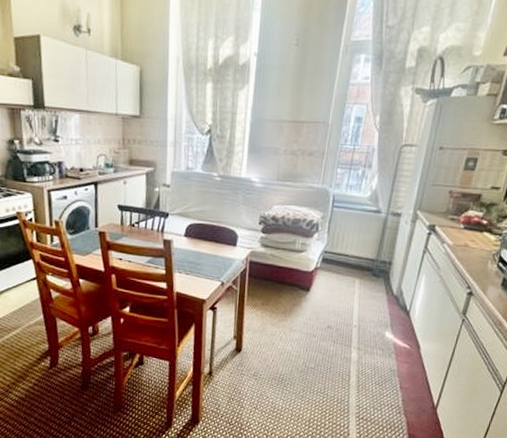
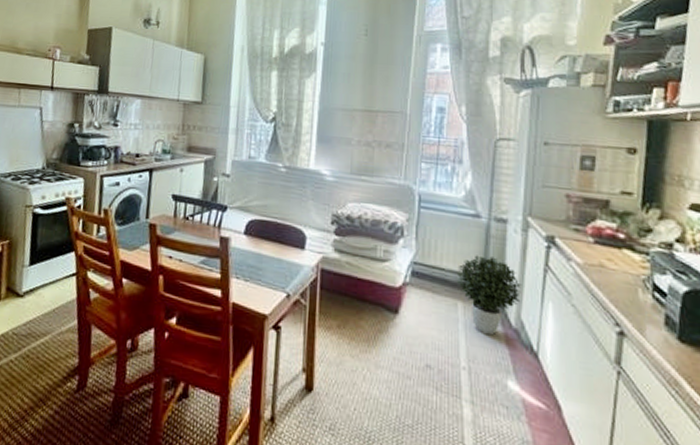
potted plant: none [356,243,406,302] -> present [456,255,522,336]

